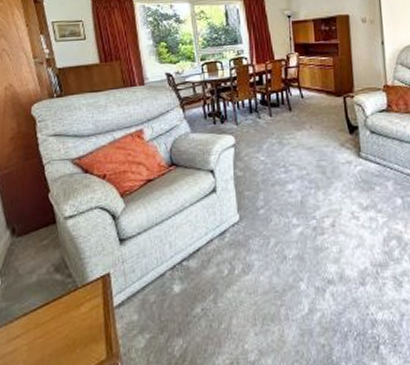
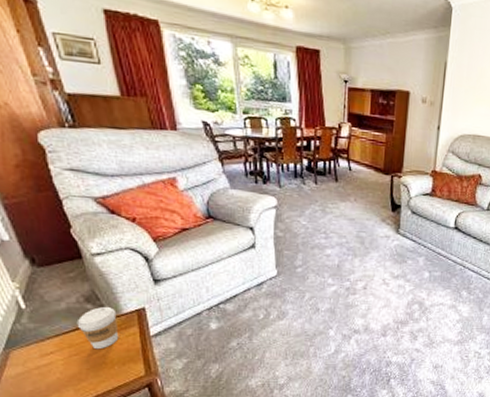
coffee cup: none [45,274,84,329] -> present [76,306,119,350]

